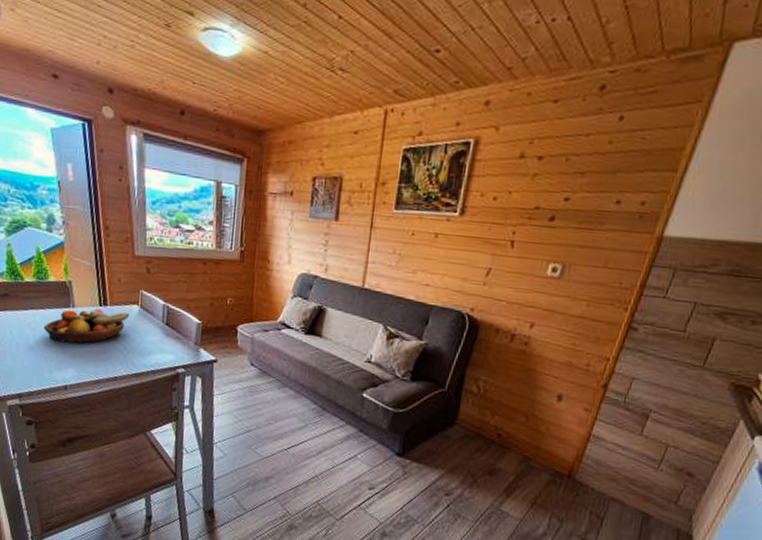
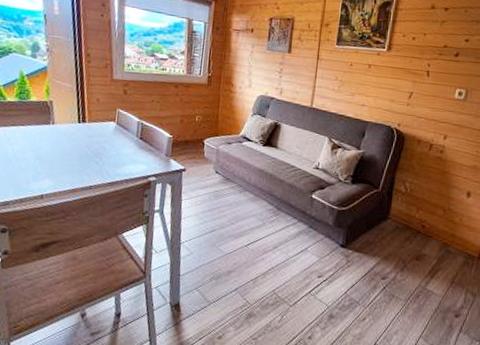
fruit bowl: present [43,309,130,344] -> none [23,125,107,157]

